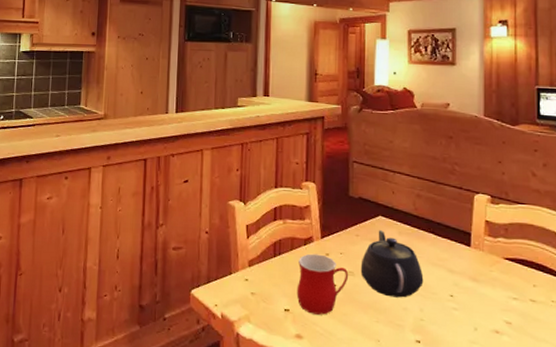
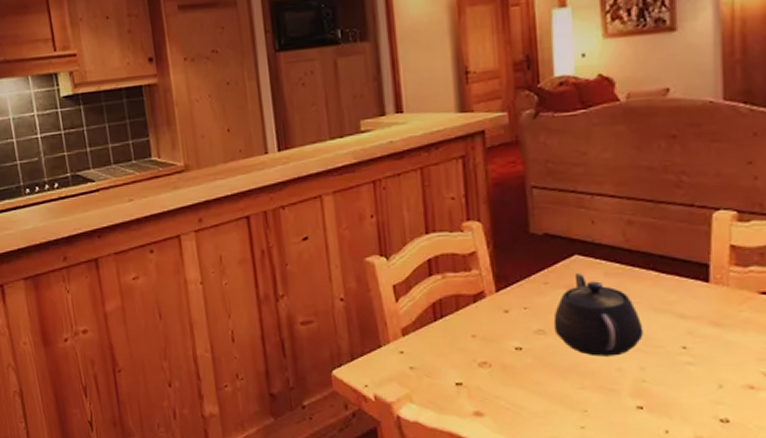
mug: present [296,253,349,315] -> none [468,312,538,386]

